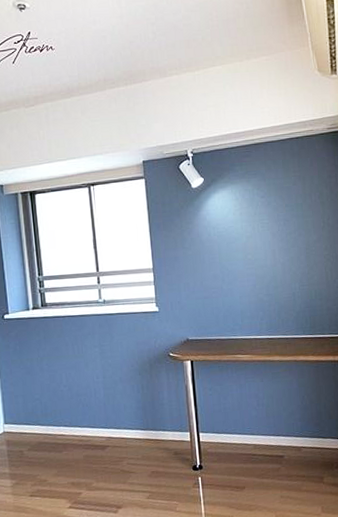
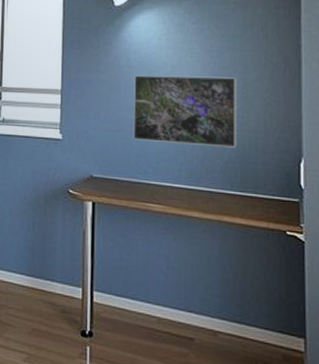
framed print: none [216,240,305,304] -> present [133,75,236,148]

